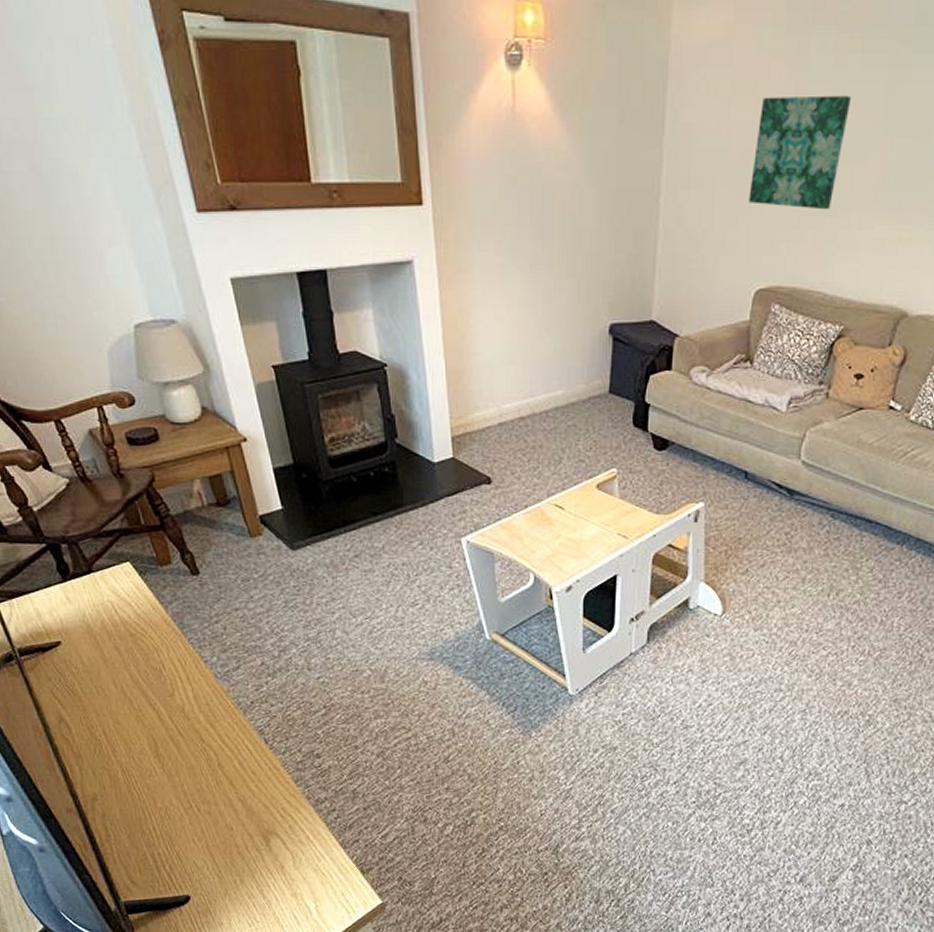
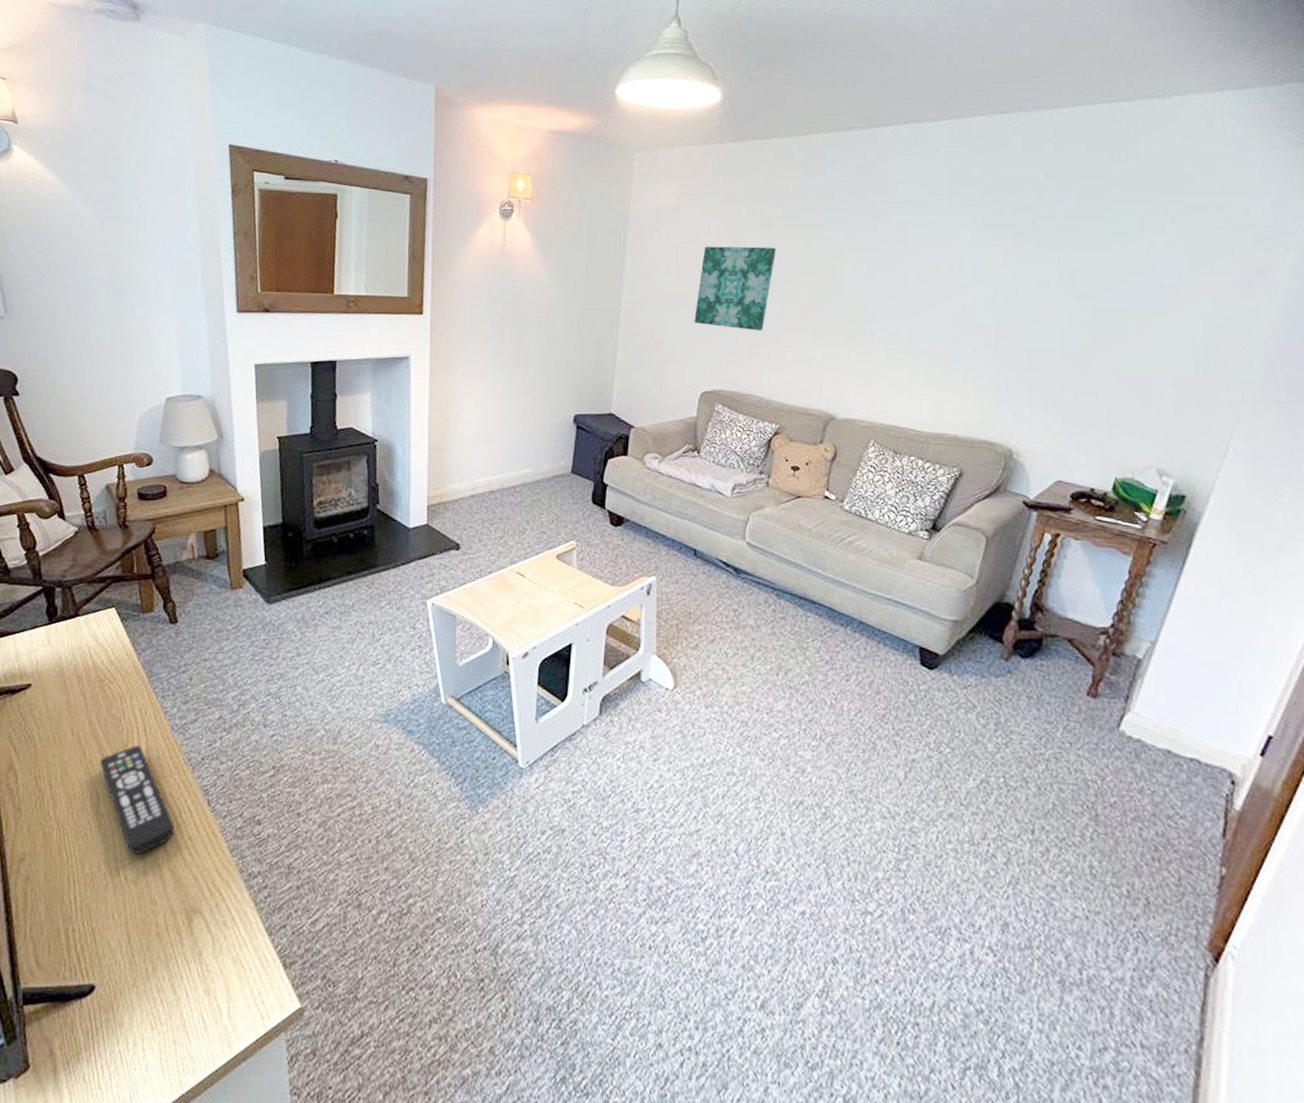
remote control: none [149,693,237,790] -> present [99,744,175,855]

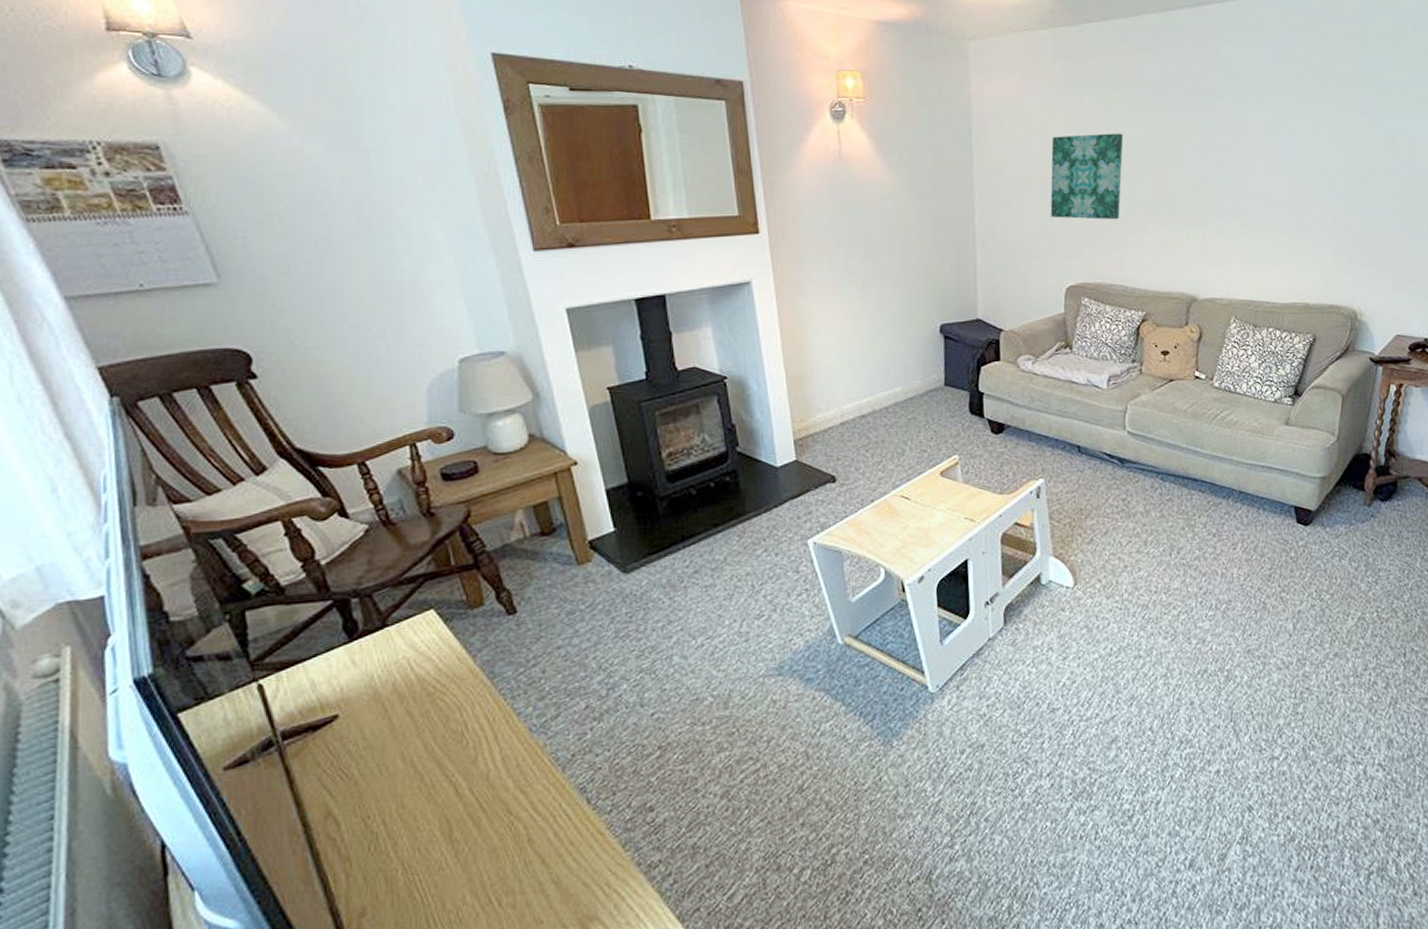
remote control: present [99,744,175,855] -> none [445,756,551,877]

